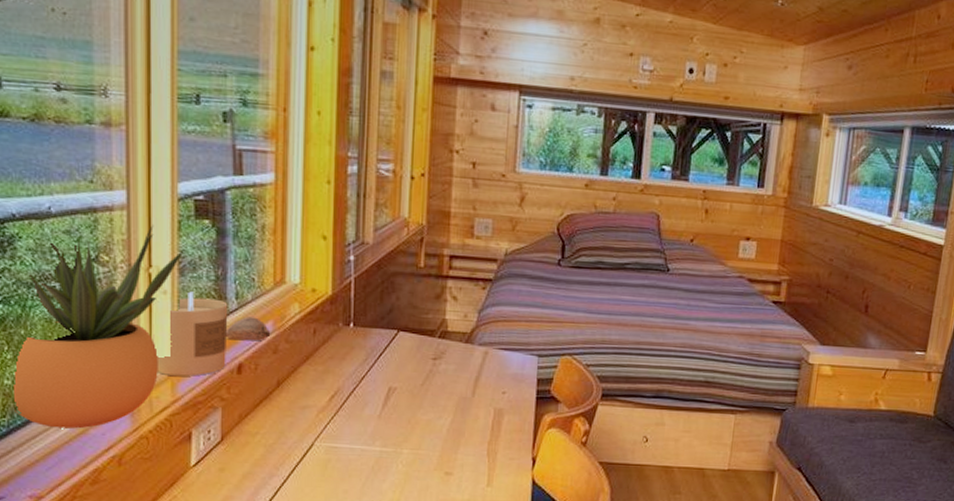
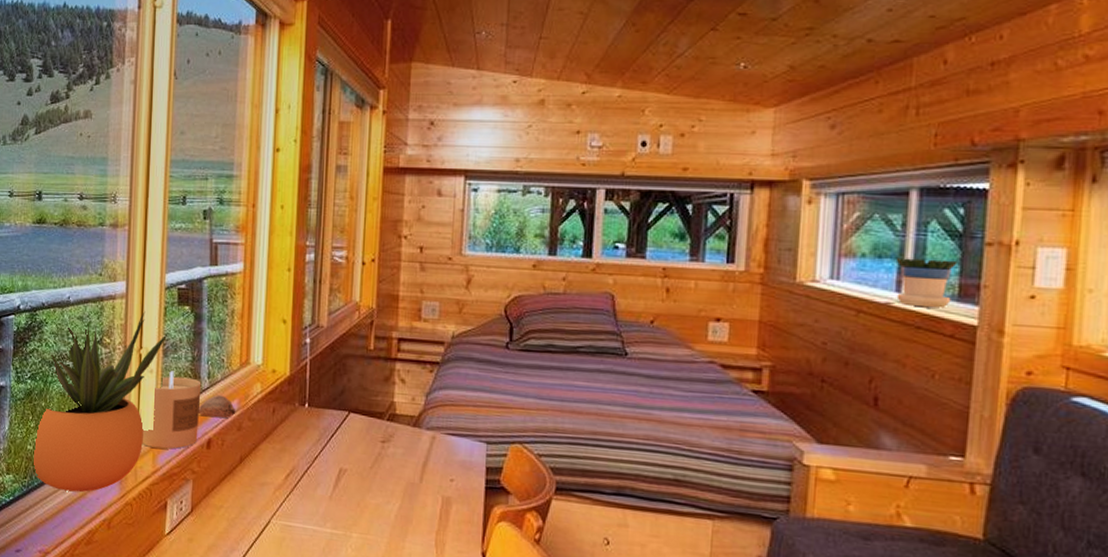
flowerpot: none [888,187,934,231] -> present [896,258,958,309]

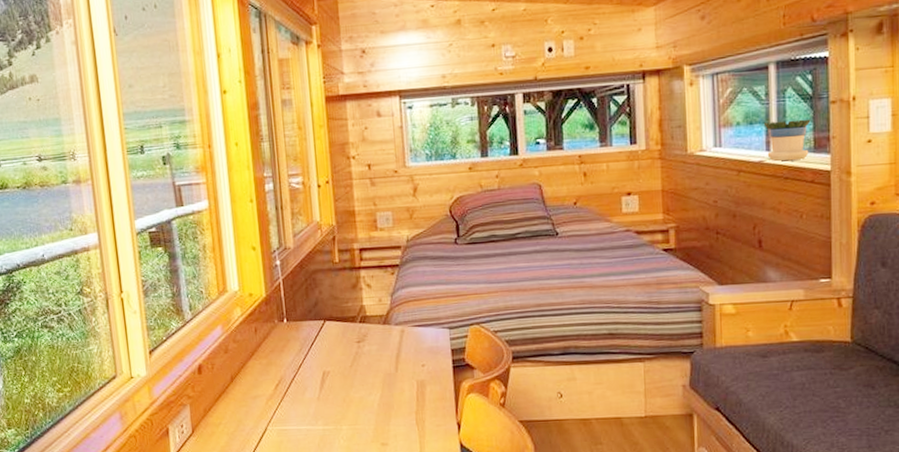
potted plant: present [33,311,169,493] -> none [32,258,147,435]
candle: present [140,371,202,449] -> none [127,309,189,382]
seashell: present [198,395,236,419] -> none [184,324,221,346]

